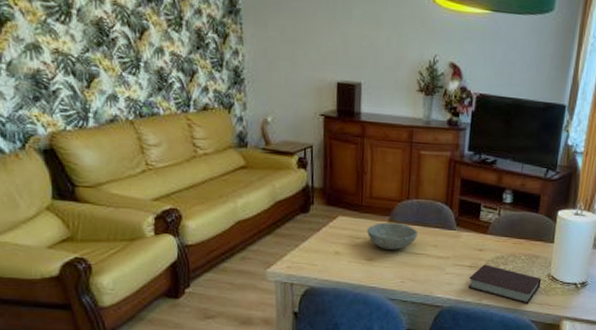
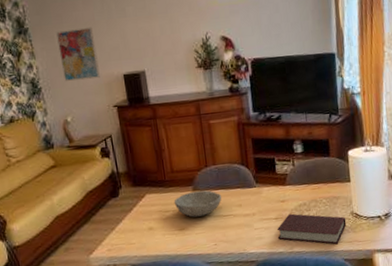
wall art: none [270,19,313,82] -> present [56,26,100,82]

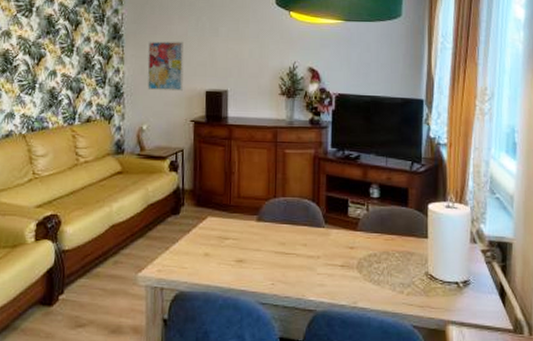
bowl: present [174,190,222,217] -> none [235,221,287,250]
book: present [277,213,347,244] -> none [342,263,419,306]

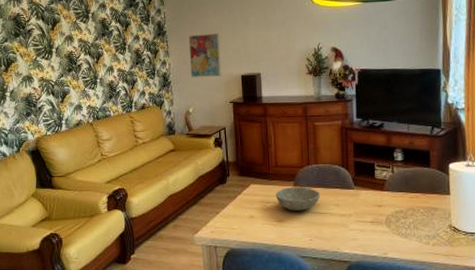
bowl: none [235,221,287,250] -> present [275,186,321,211]

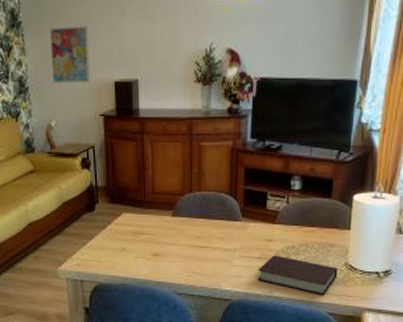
bowl: present [275,186,321,211] -> none [150,216,203,244]
book: none [373,219,444,255] -> present [258,255,338,295]

